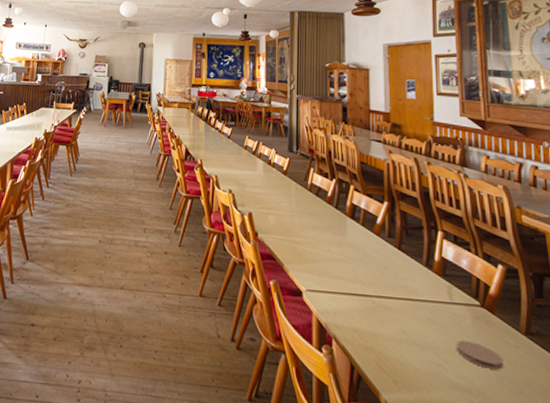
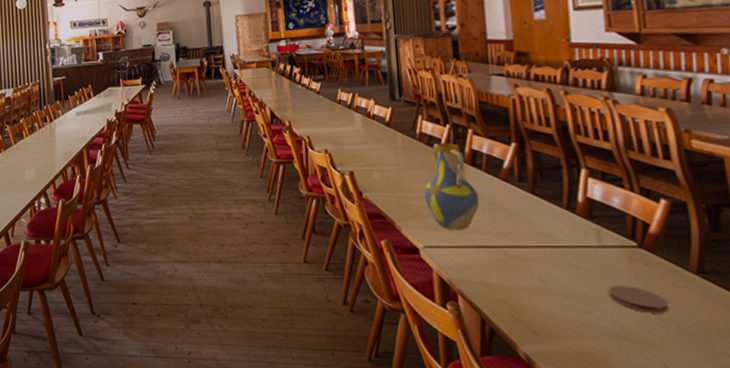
vase: none [310,195,356,278] -> present [424,143,480,230]

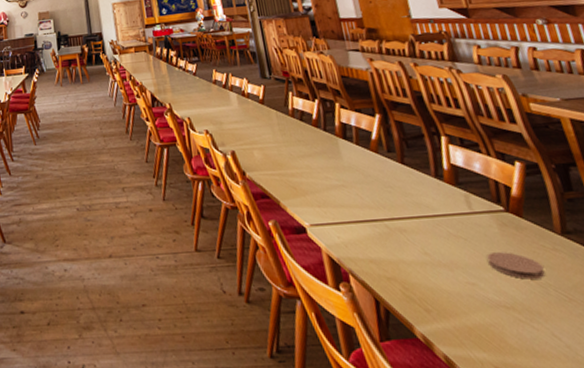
vase: present [424,143,480,230] -> none [302,117,356,206]

